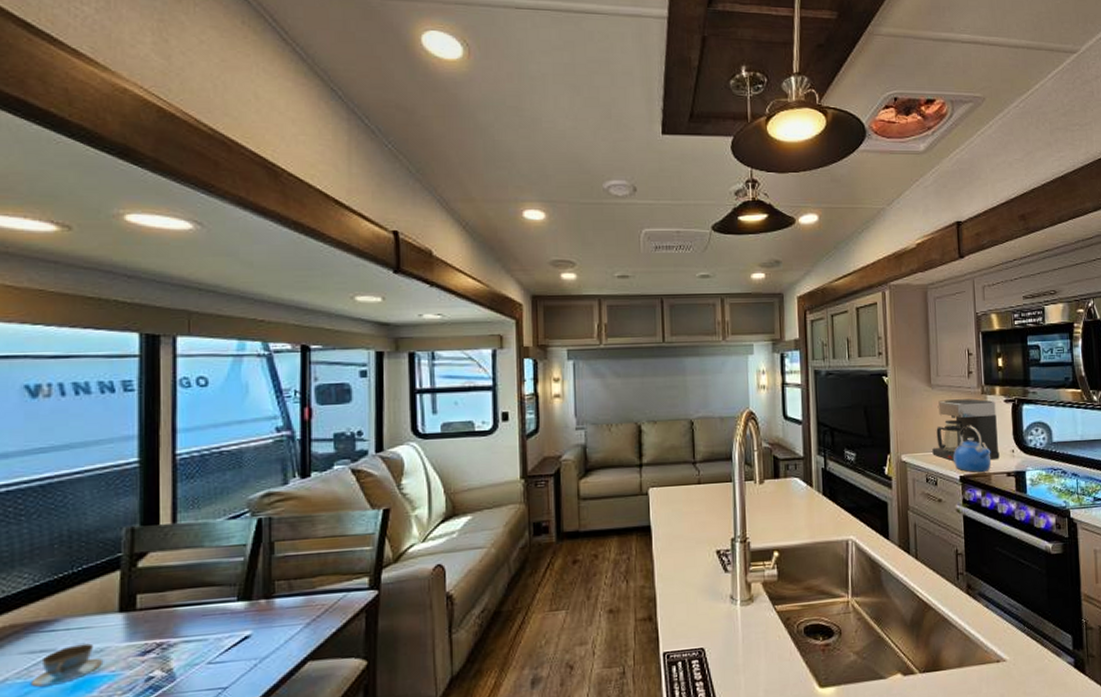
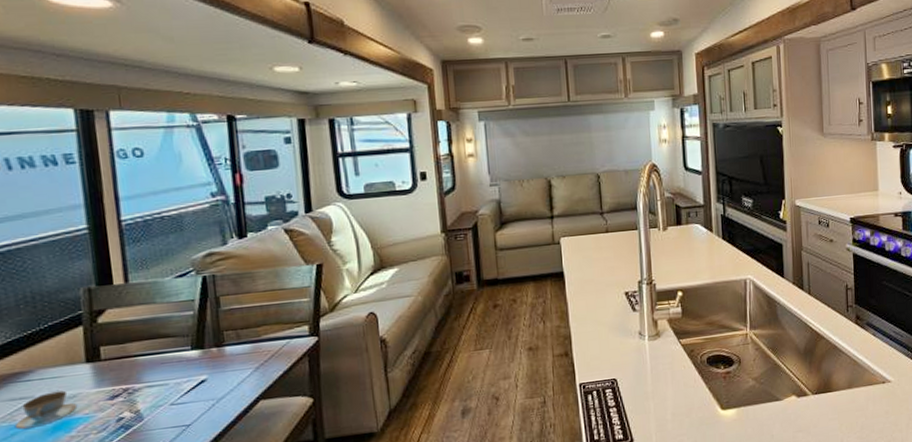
coffee maker: present [932,399,1000,462] -> none [824,145,888,205]
kettle: present [953,425,992,473] -> none [844,170,880,214]

